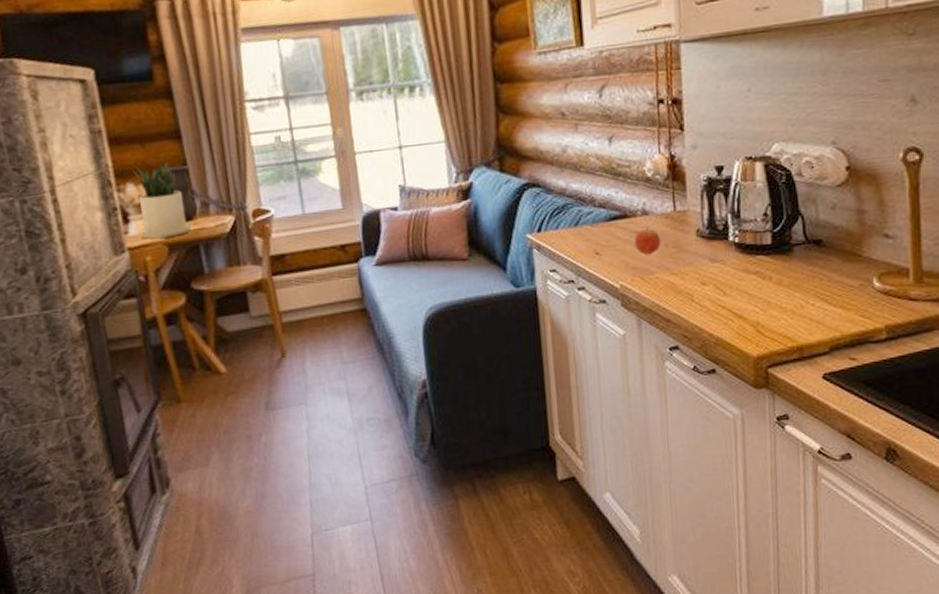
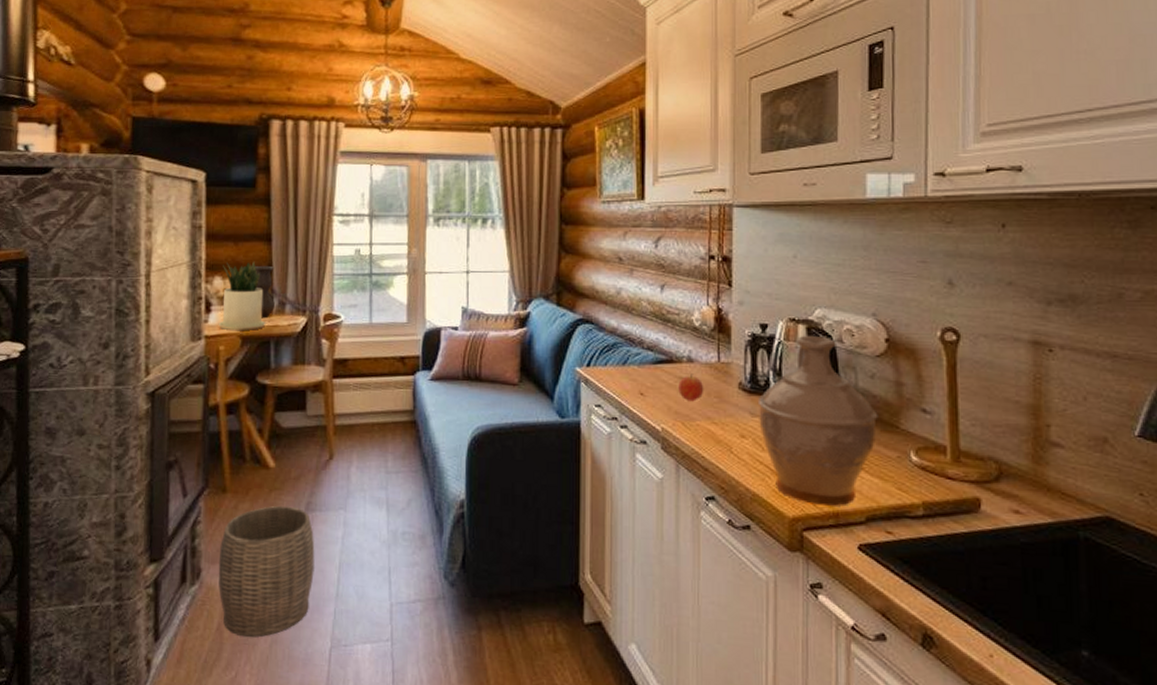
woven basket: none [184,408,285,534] -> present [218,505,315,638]
ceramic jug: none [716,172,840,342] -> present [757,335,878,507]

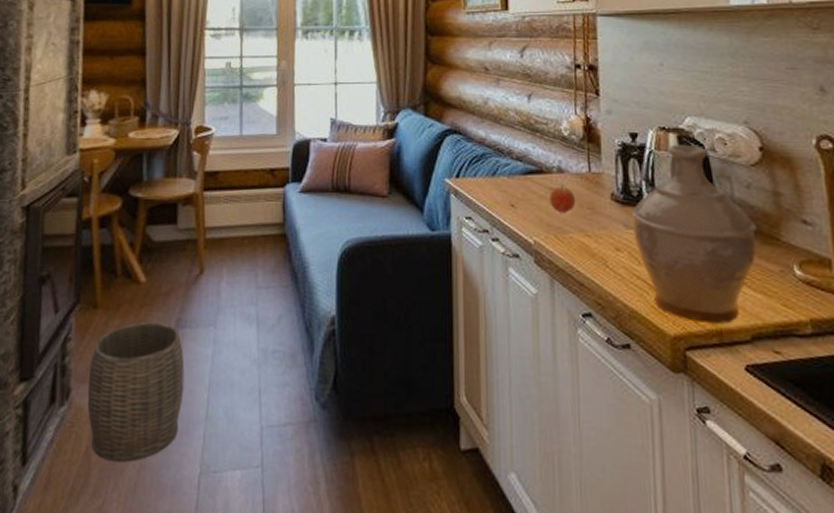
planter: present [218,261,266,331] -> none [93,75,139,144]
vase: present [255,266,275,317] -> none [129,80,148,130]

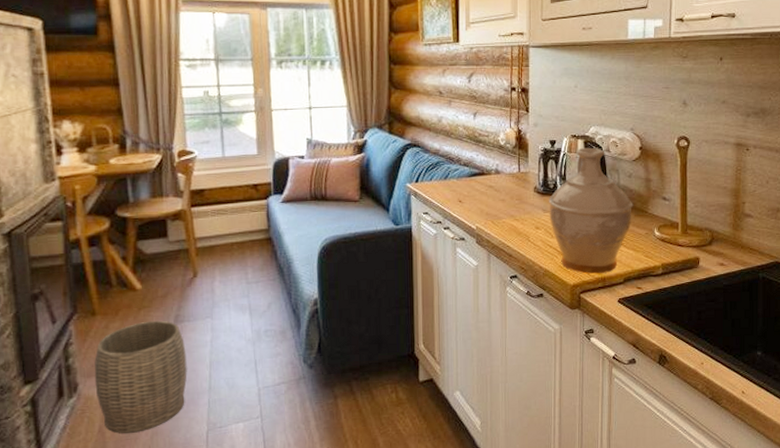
fruit: present [549,184,576,213] -> none [489,182,508,205]

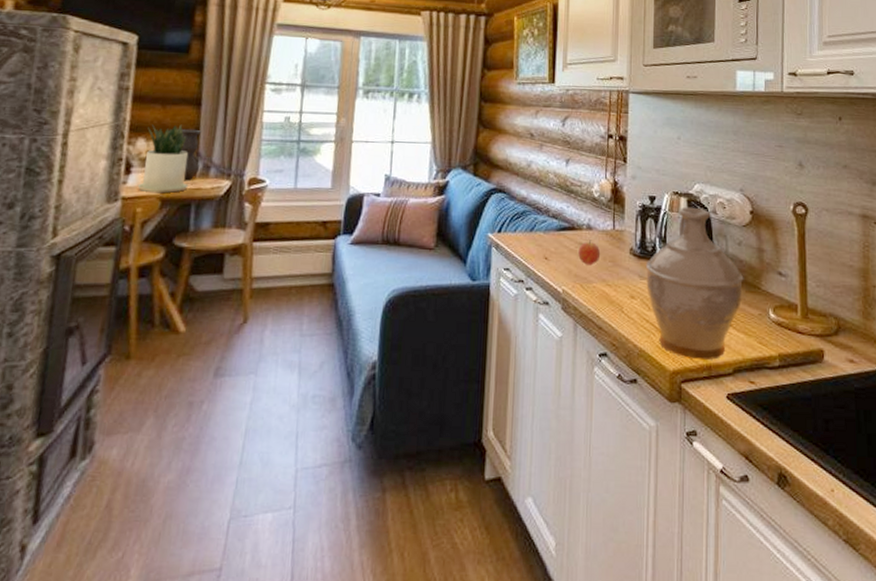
planter: none [70,105,121,171] -> present [137,124,189,193]
woven basket: present [94,320,187,434] -> none [112,371,221,513]
vase: none [104,110,128,157] -> present [181,130,202,180]
fruit: none [489,182,508,205] -> present [578,240,601,266]

